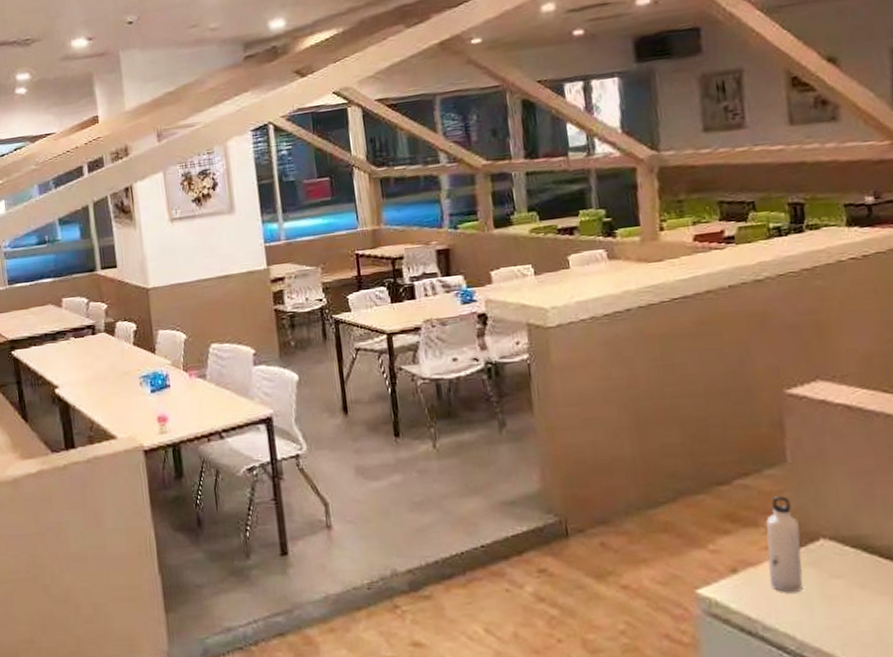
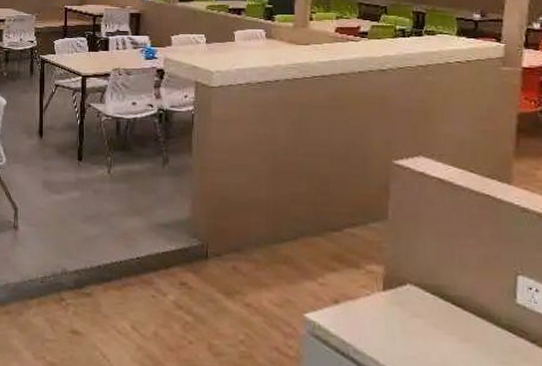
water bottle: present [766,496,803,593] -> none [363,246,392,326]

